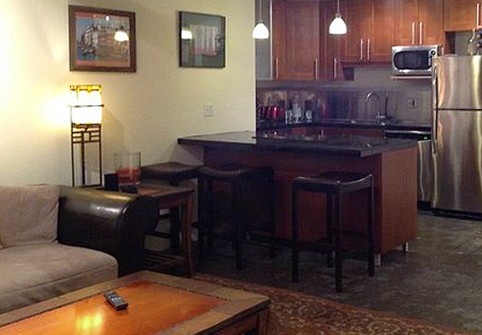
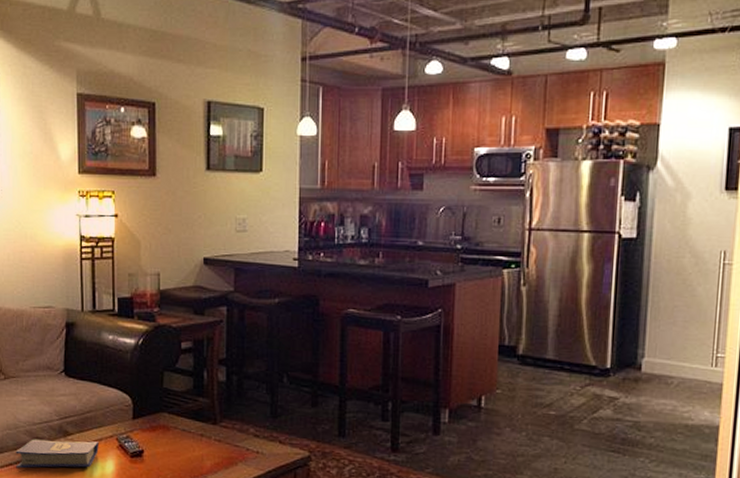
hardcover book: none [13,299,88,327] -> present [15,439,99,468]

